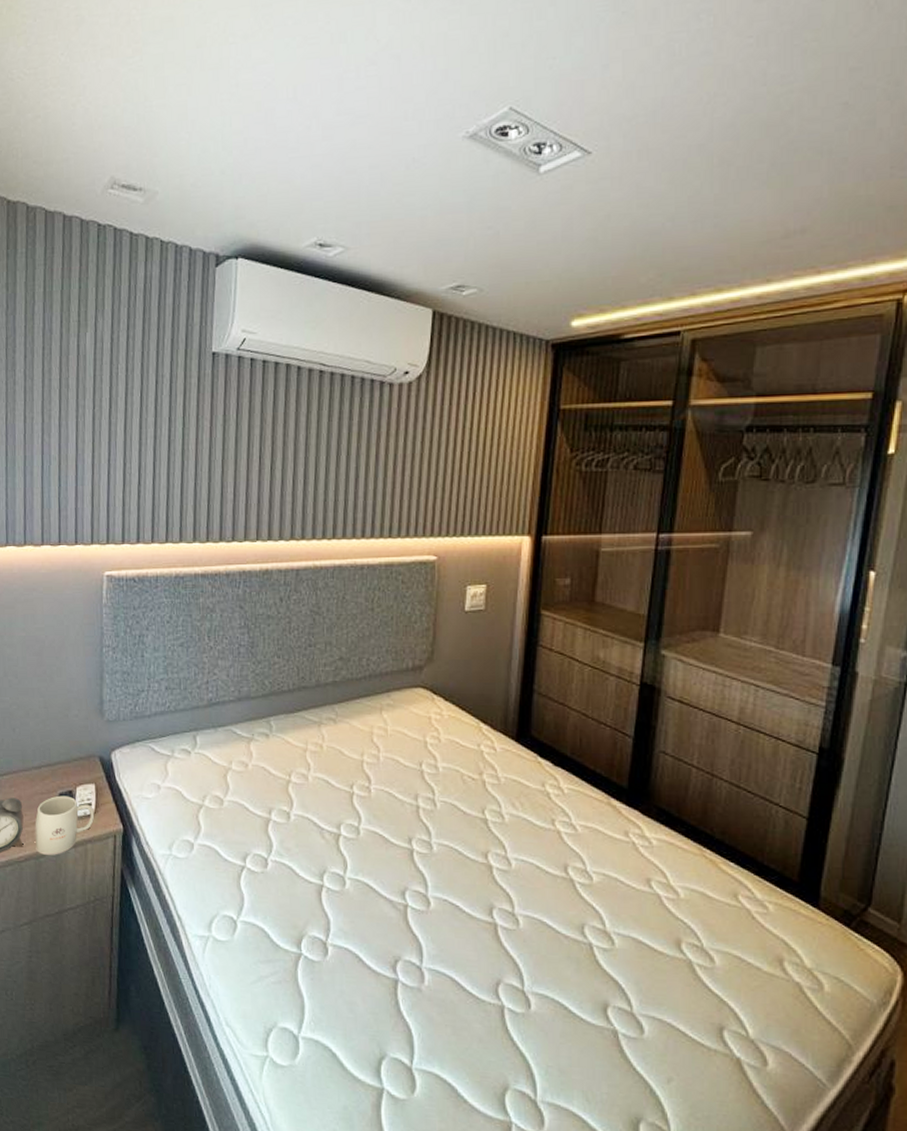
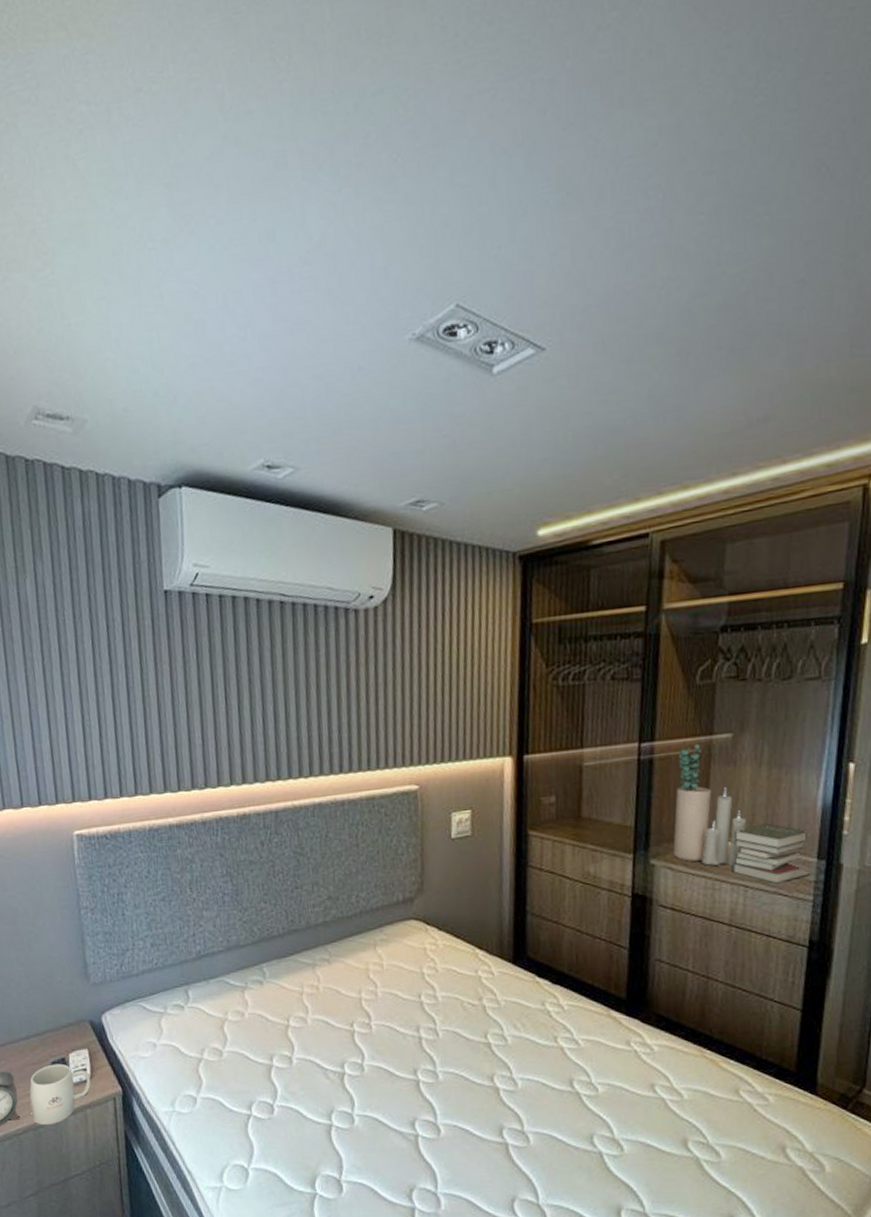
vase: none [685,535,728,657] -> present [673,741,712,863]
candle: none [712,585,762,665] -> present [700,787,747,867]
books: none [742,624,827,686] -> present [731,823,813,884]

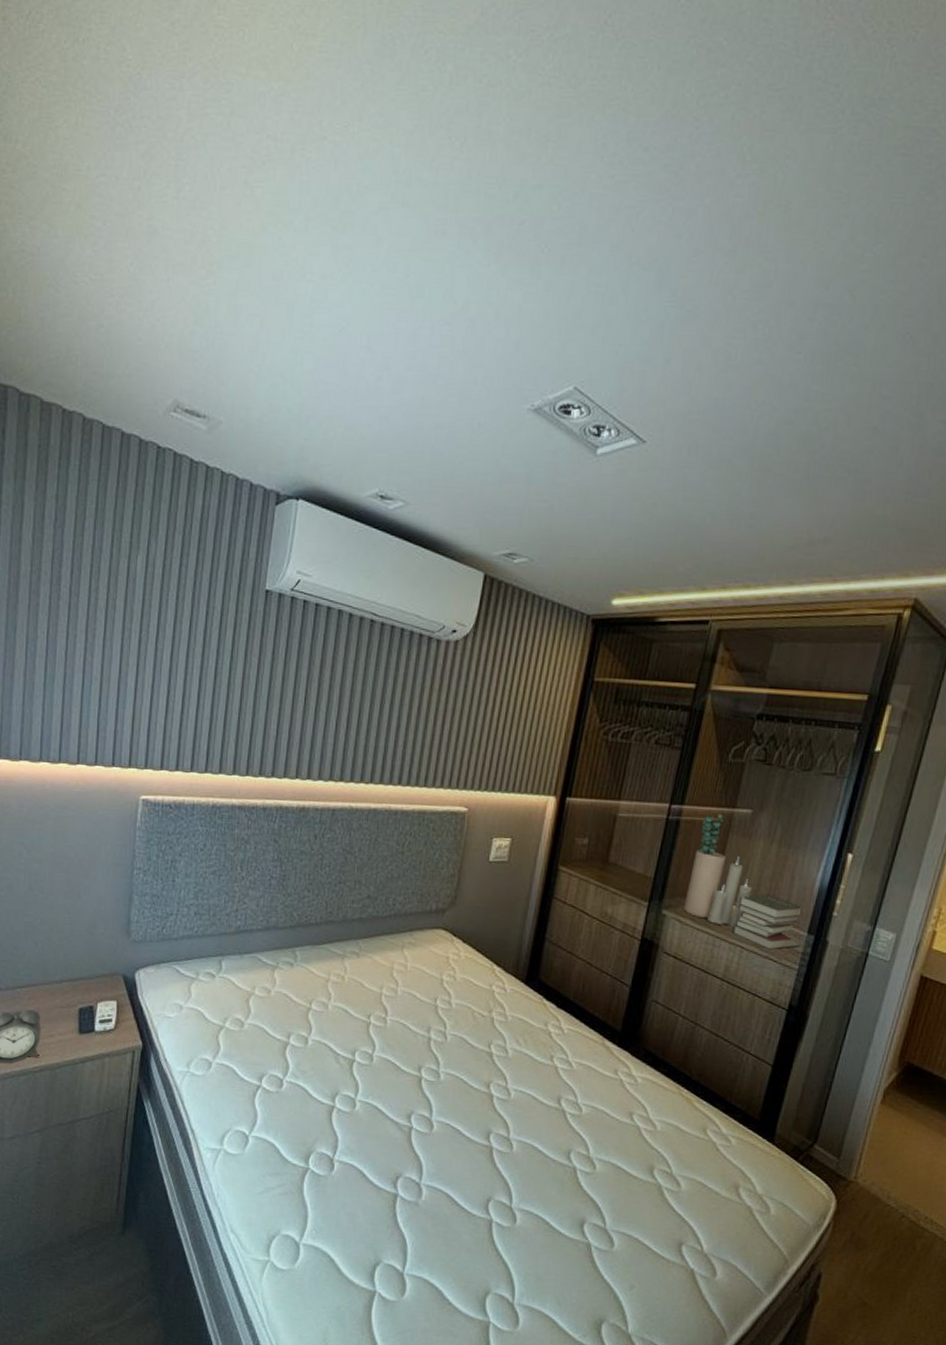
mug: present [29,1063,92,1126] -> none [52,1010,115,1068]

